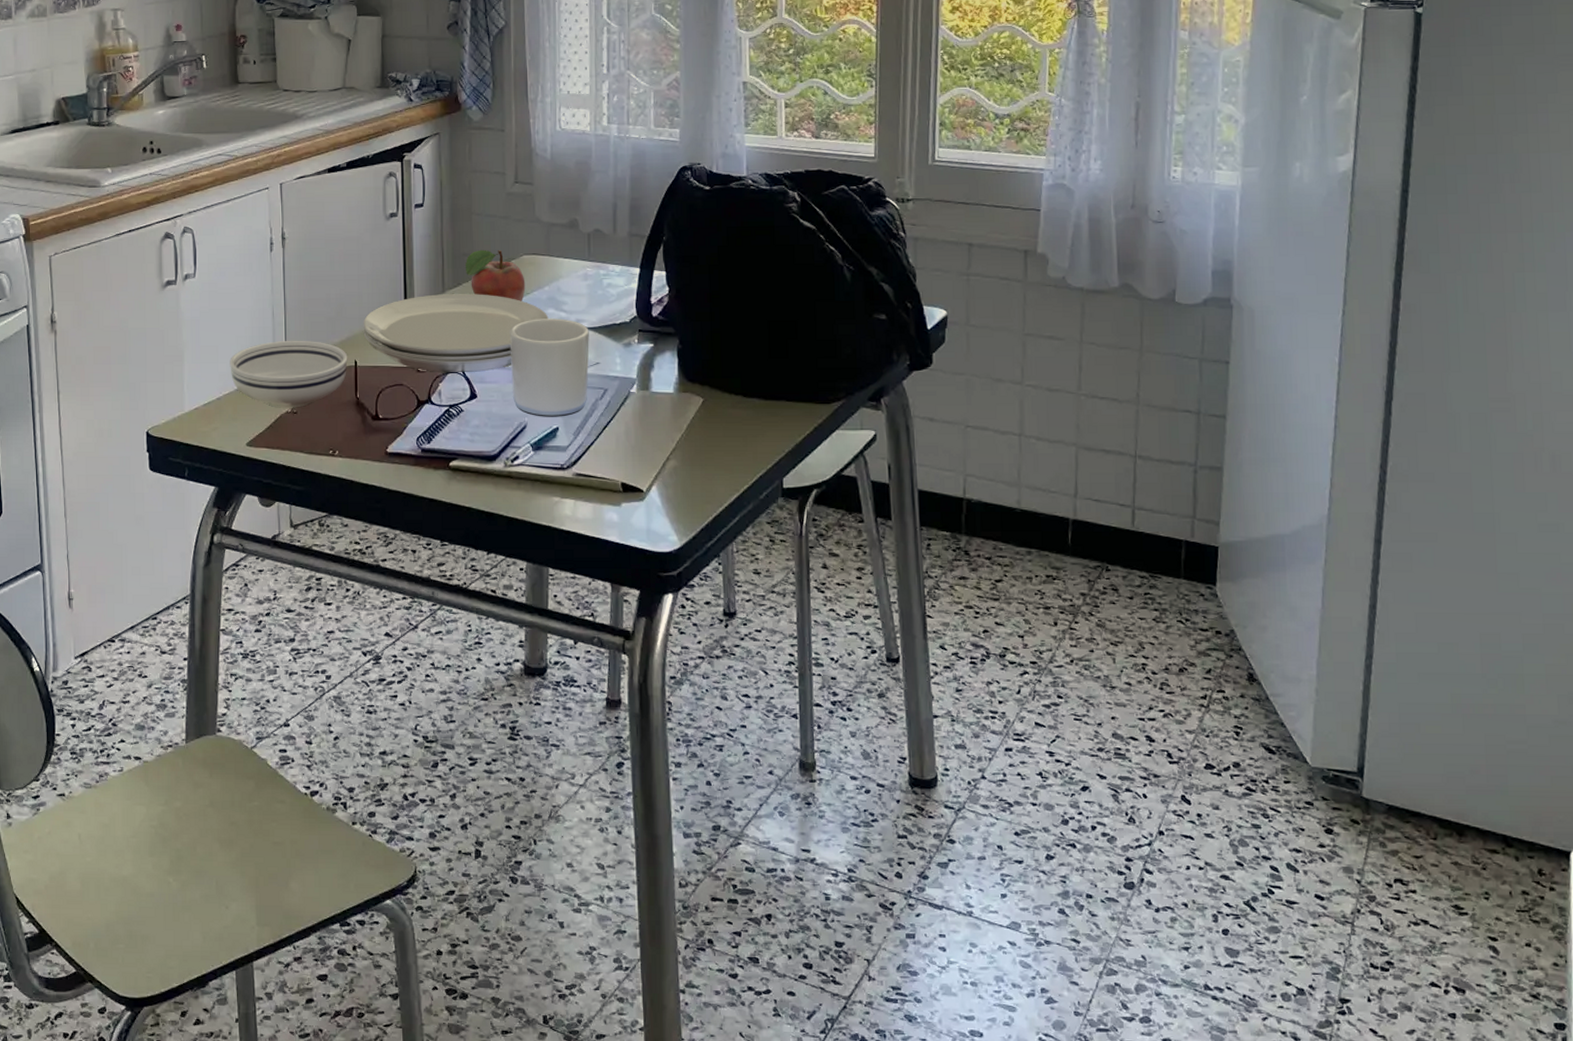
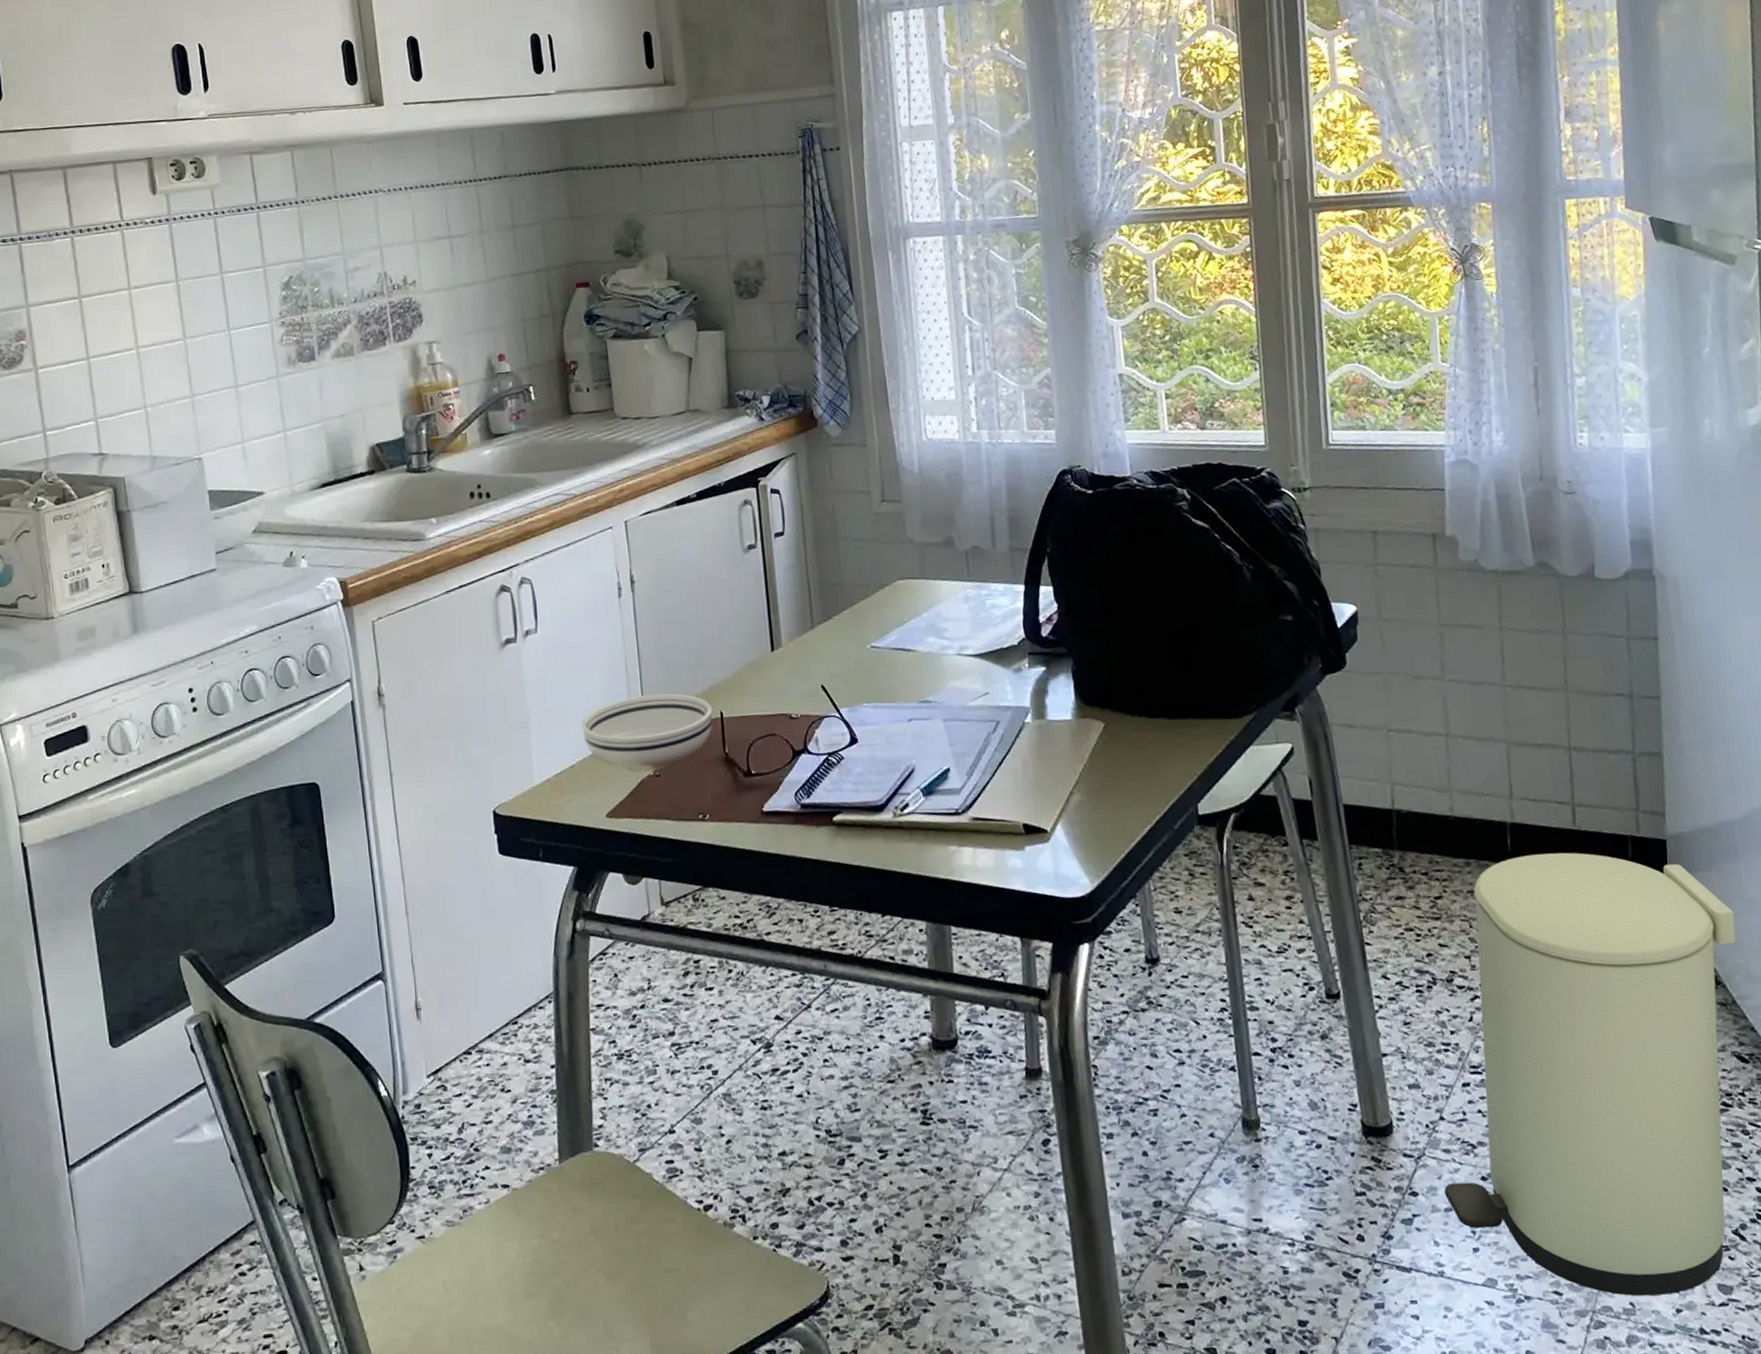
plate: present [363,294,549,373] -> none [726,626,930,718]
fruit: present [464,249,526,301] -> none [834,576,902,632]
mug: present [509,318,589,417] -> none [888,647,979,758]
pedal bin: none [980,550,1276,952] -> present [1444,852,1736,1297]

